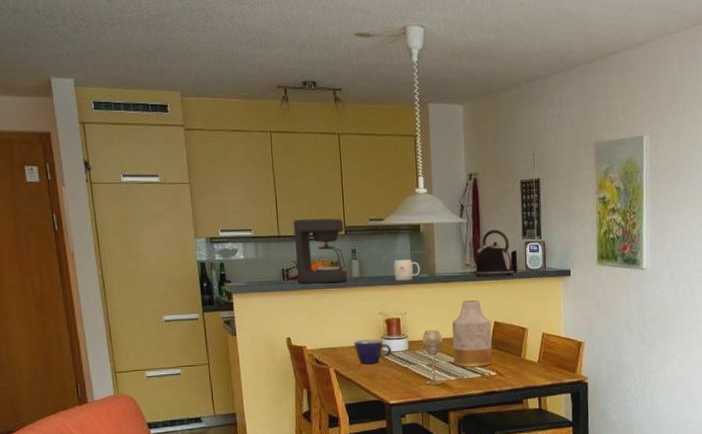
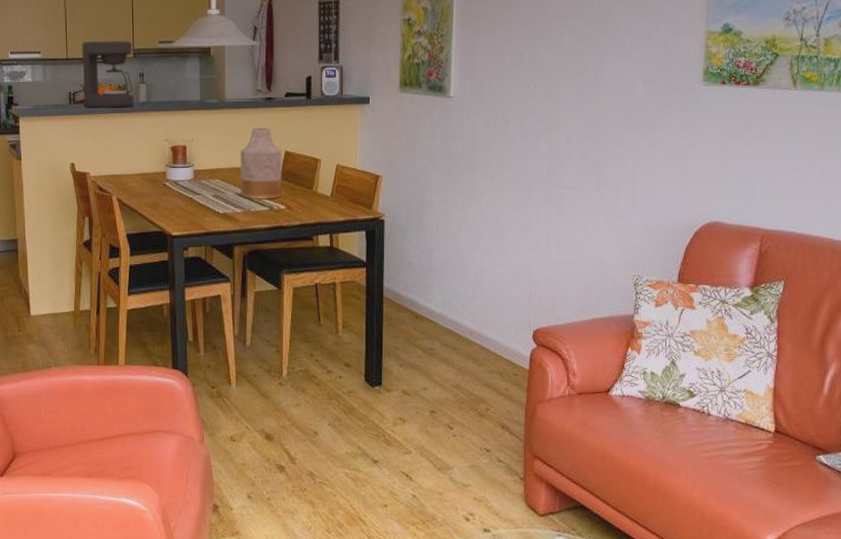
cup: present [353,339,392,364] -> none [138,167,177,193]
mug: present [394,260,420,281] -> none [182,84,209,106]
wineglass: present [422,330,444,386] -> none [208,159,230,218]
kettle: present [475,230,514,278] -> none [266,53,308,104]

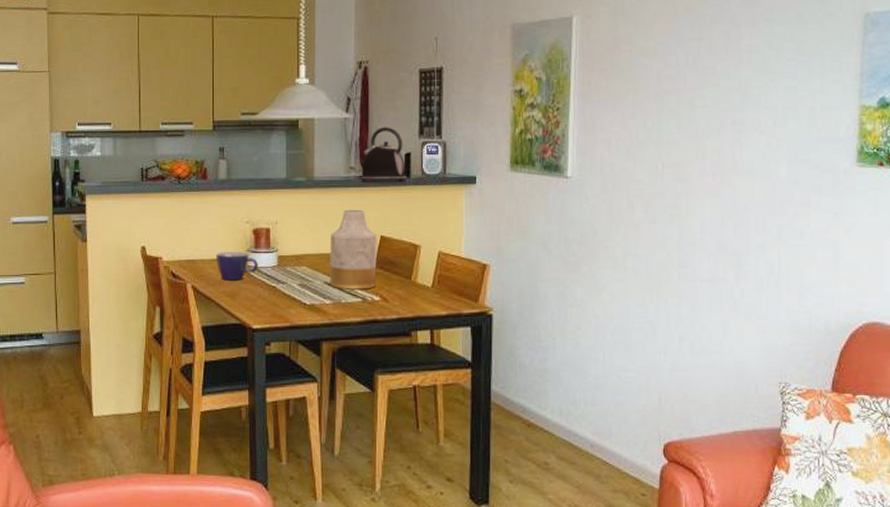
coffee maker: present [82,41,134,109] -> none [156,112,213,186]
cup: none [138,167,177,193] -> present [215,252,259,281]
kettle: none [266,53,308,104] -> present [360,127,407,184]

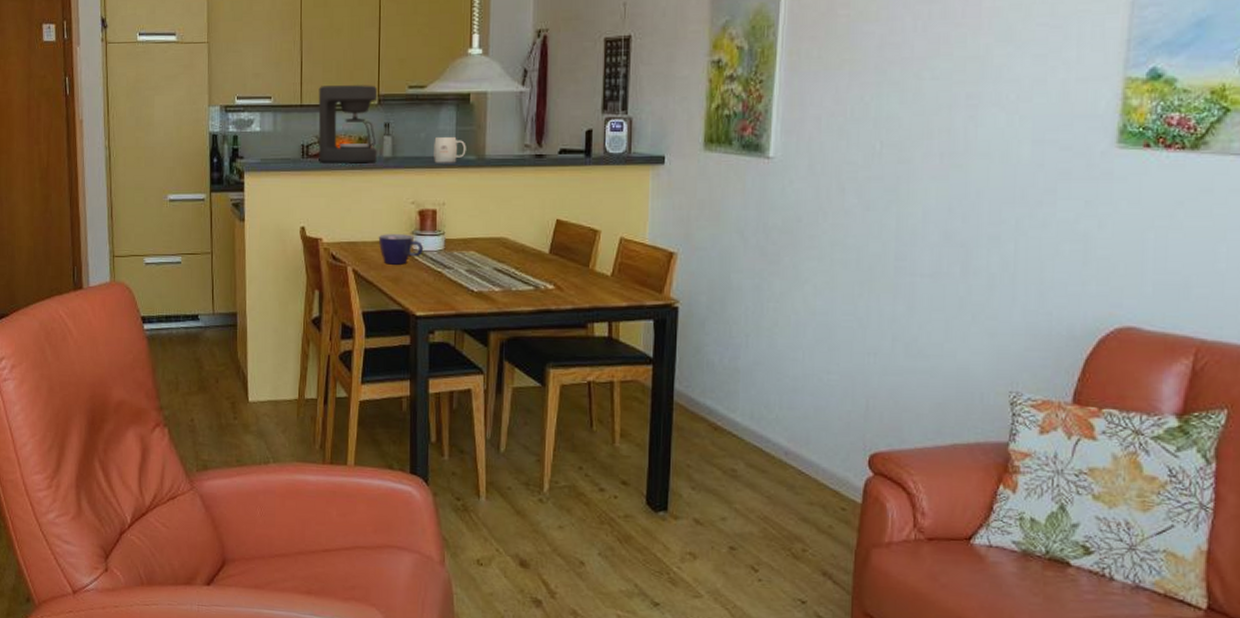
coffee maker: none [156,112,213,186] -> present [318,85,378,164]
mug: none [266,161,296,185] -> present [434,137,466,163]
vase: present [329,209,377,289] -> none [499,190,552,277]
kettle: present [360,127,407,184] -> none [535,101,588,163]

